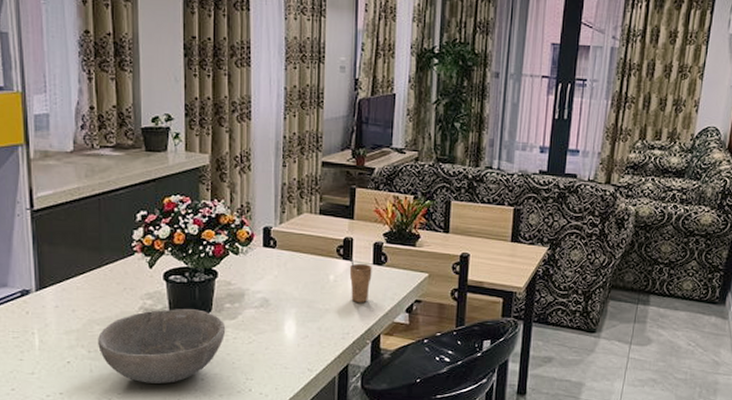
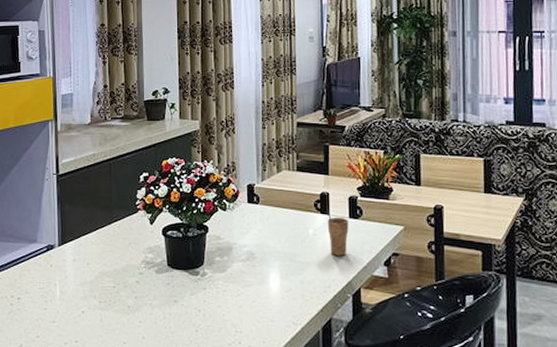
bowl: present [98,309,226,383] -> none [107,262,217,334]

